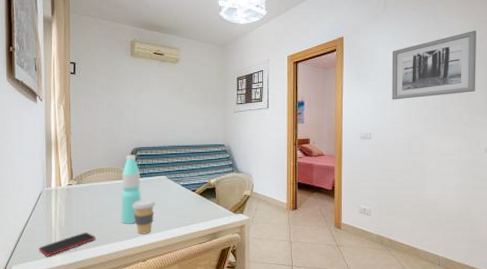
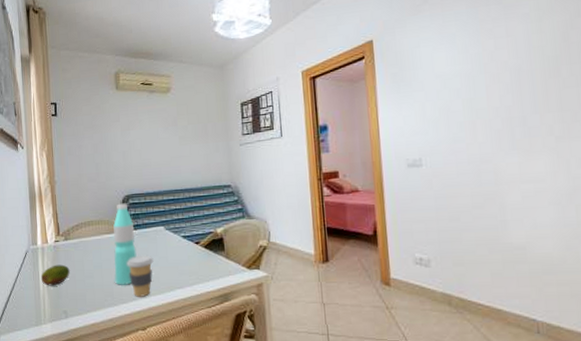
smartphone: present [38,232,96,256] -> none [27,296,88,324]
fruit: none [54,205,81,223] -> present [41,264,70,286]
wall art: present [392,31,477,100] -> none [441,11,570,114]

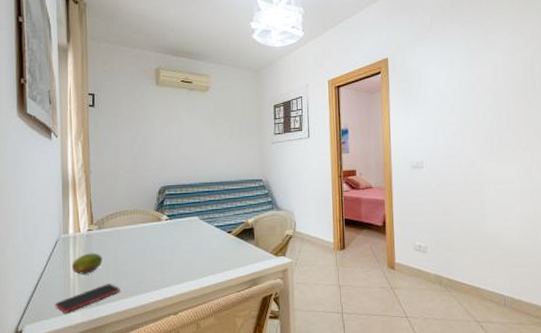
smartphone: none [27,296,88,324] -> present [55,284,120,313]
water bottle: present [113,203,137,285] -> none [147,194,171,273]
coffee cup: present [126,255,154,297] -> none [161,243,187,284]

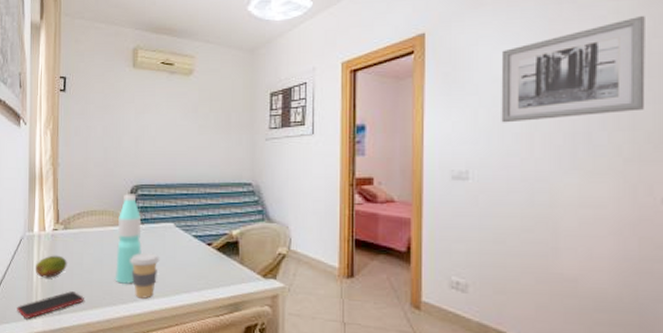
water bottle: none [147,194,171,273] -> present [114,194,142,284]
coffee cup: none [161,243,187,284] -> present [130,252,160,299]
wall art: none [441,48,534,125] -> present [501,16,645,123]

